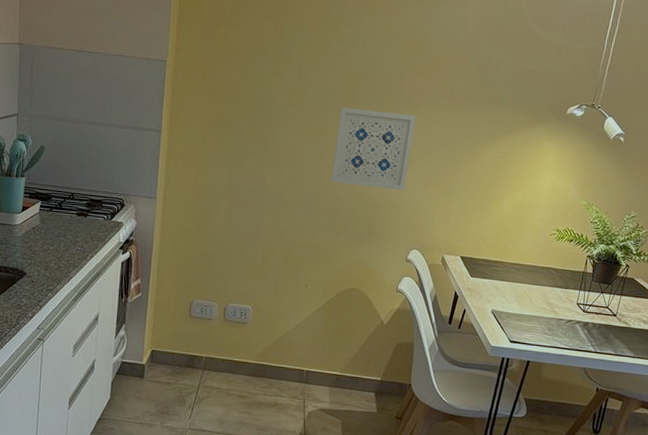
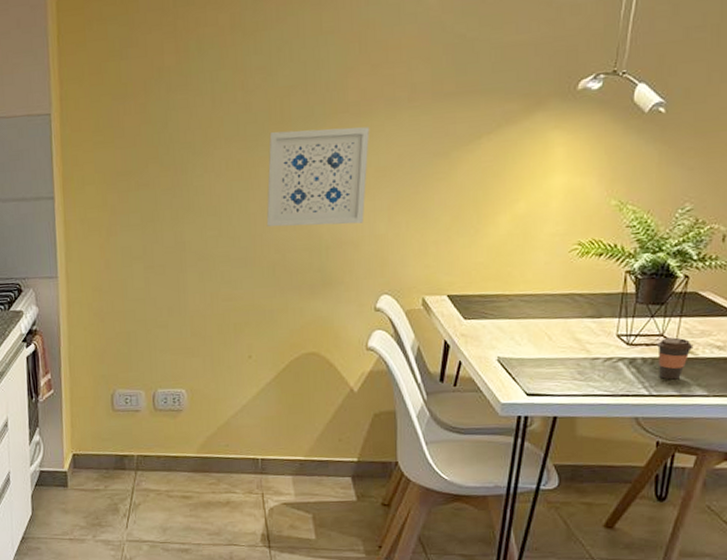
coffee cup: none [603,310,628,342] -> present [656,337,694,380]

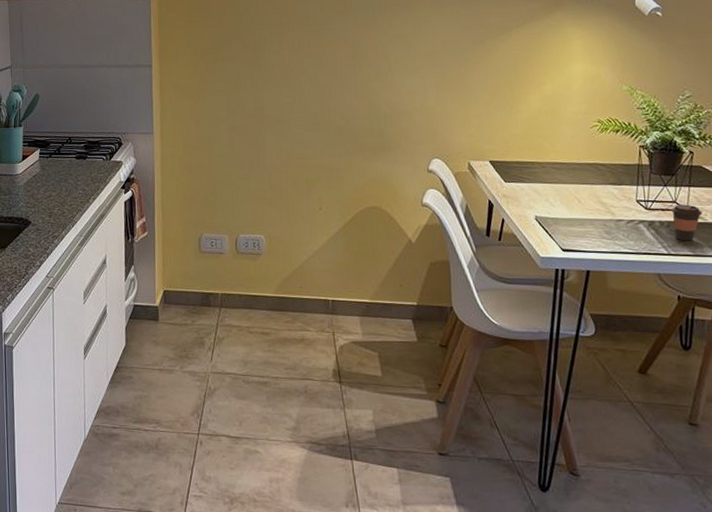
wall art: present [266,126,370,227] -> none [333,17,419,98]

